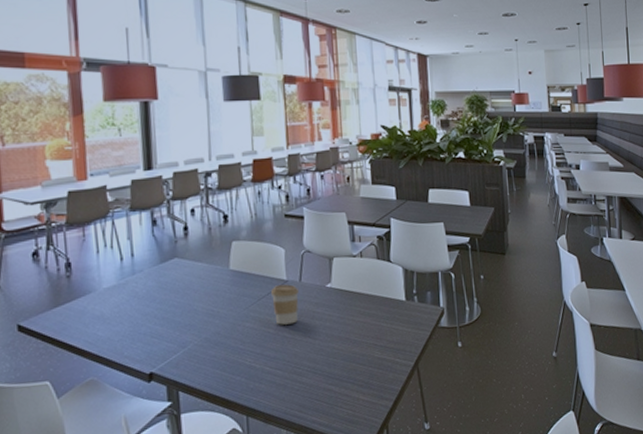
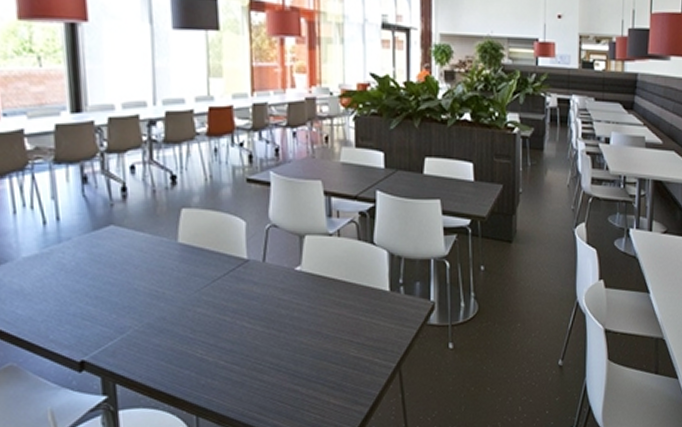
coffee cup: present [271,284,299,325] -> none [228,264,261,313]

